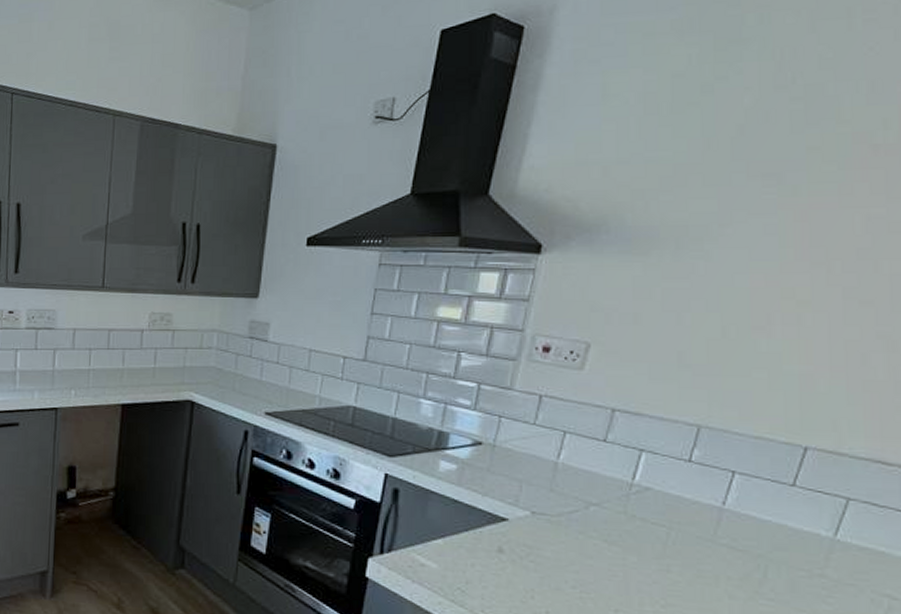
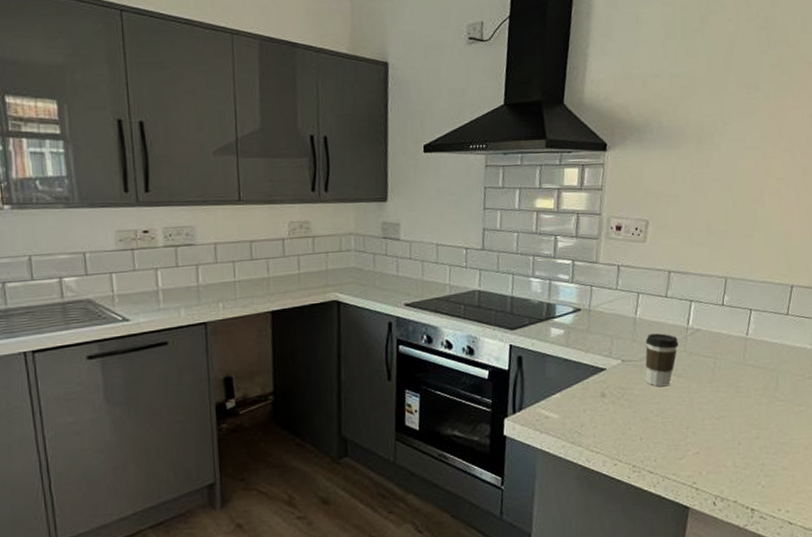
coffee cup: none [563,485,616,554] -> present [645,333,679,387]

